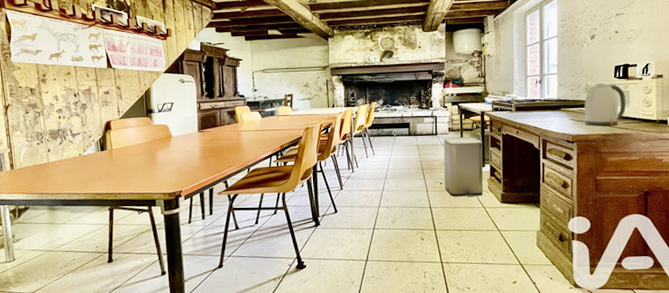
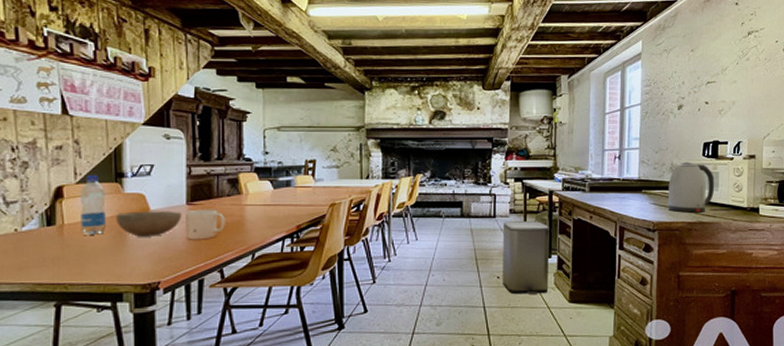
bottle: none [122,111,141,158] -> present [80,174,106,236]
bowl: none [149,137,195,157] -> present [116,211,181,237]
mug: none [198,135,227,159] -> present [186,209,225,240]

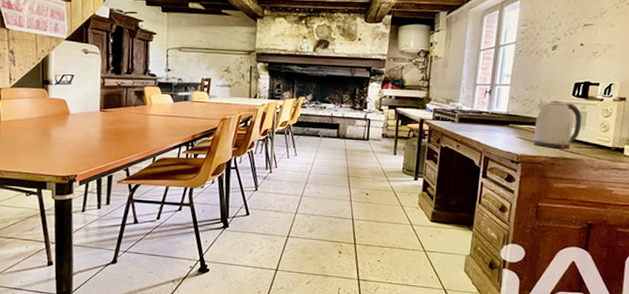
bottle: present [80,174,106,236] -> none [13,80,35,133]
bowl: present [116,211,181,237] -> none [42,114,96,137]
mug: present [186,209,225,240] -> none [99,115,132,142]
pedal bin: present [502,221,550,296] -> none [371,145,418,213]

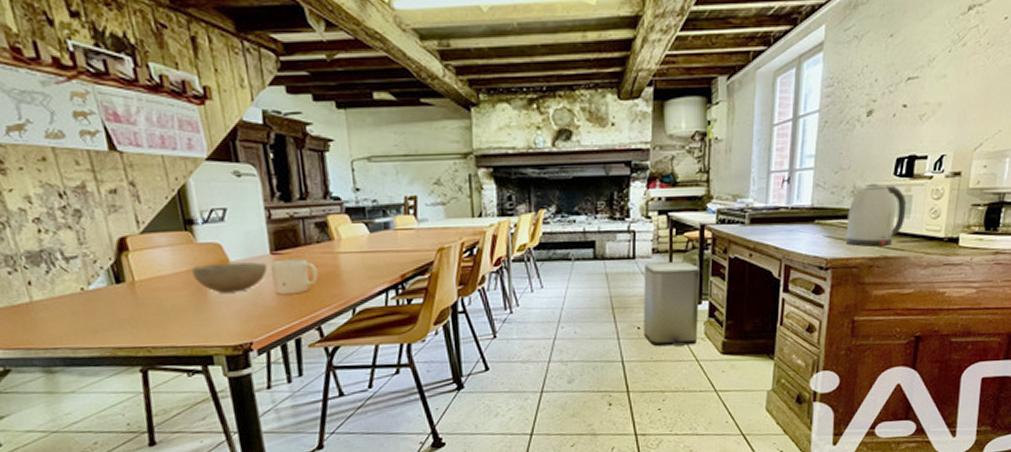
bowl: none [42,114,96,137] -> present [192,262,267,293]
mug: none [99,115,132,142] -> present [271,258,318,295]
pedal bin: none [371,145,418,213] -> present [643,262,700,347]

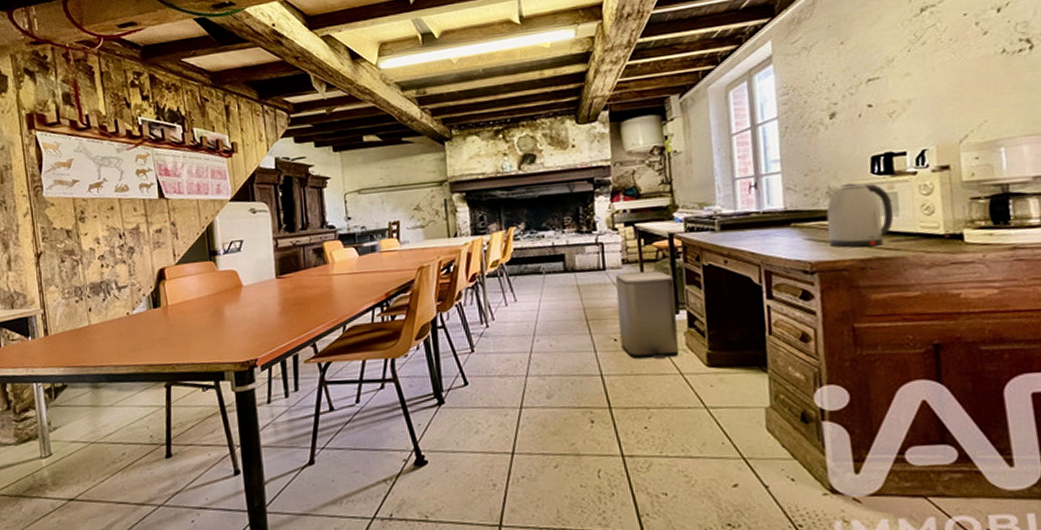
bowl: present [192,262,267,293] -> none [213,286,272,314]
mug: present [271,258,318,295] -> none [276,281,315,315]

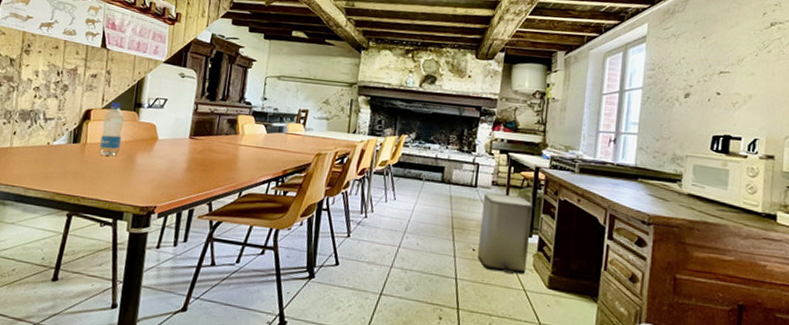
bottle: none [179,254,204,316] -> present [99,102,124,157]
kettle: present [826,182,894,248] -> none [666,154,724,212]

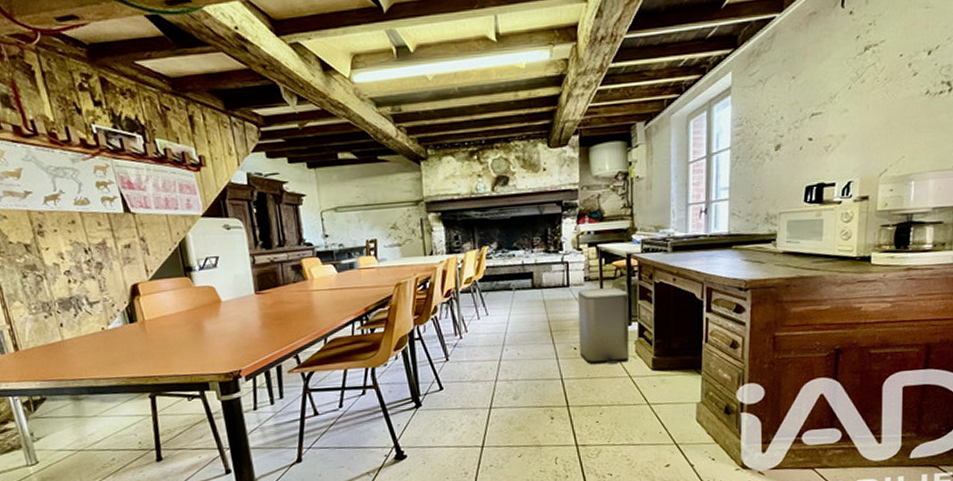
bottle: present [99,102,124,157] -> none [154,270,183,330]

